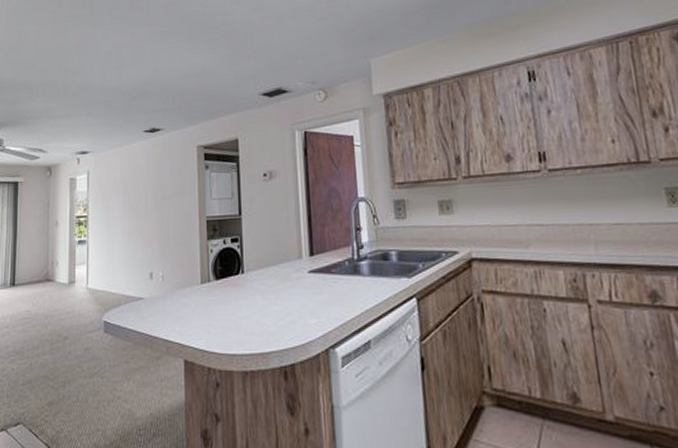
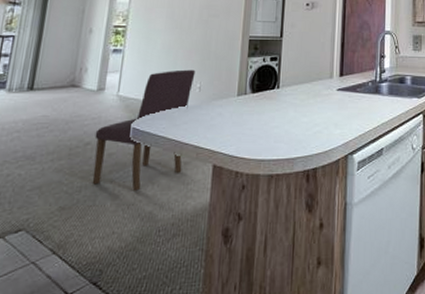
dining chair: none [71,257,157,387] -> present [92,69,196,191]

